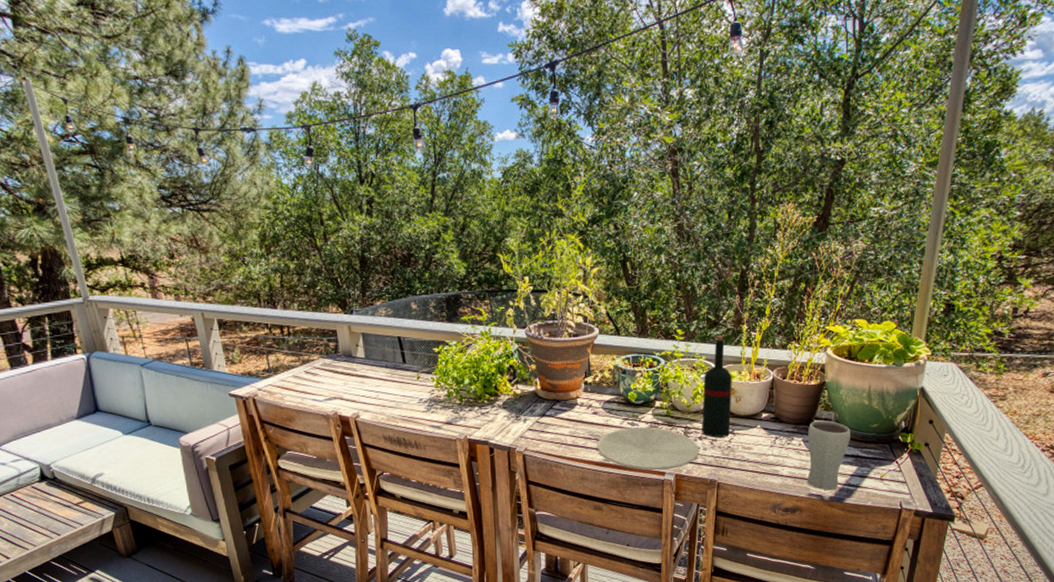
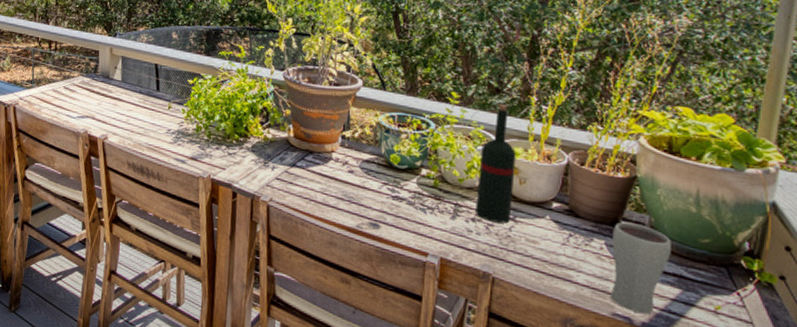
plate: present [597,427,700,471] -> none [349,193,472,251]

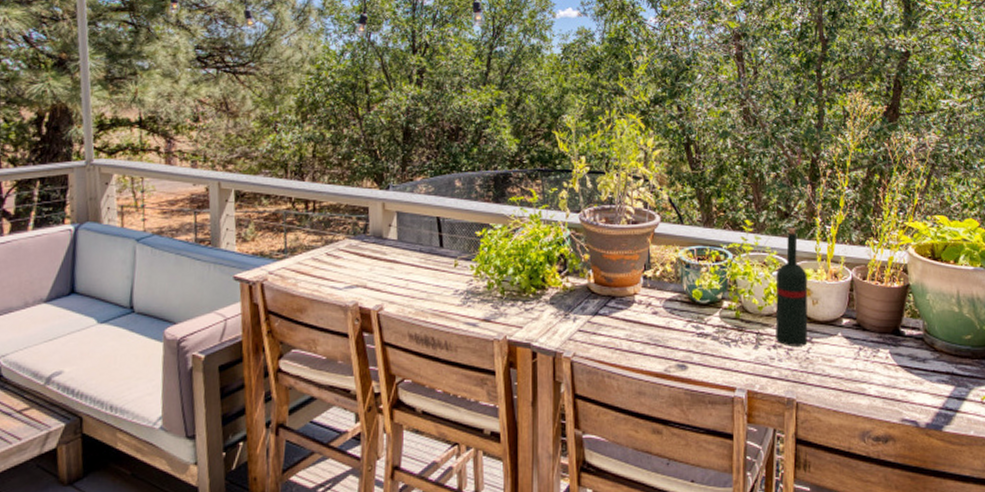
drinking glass: present [611,222,671,314] -> none [895,329,943,414]

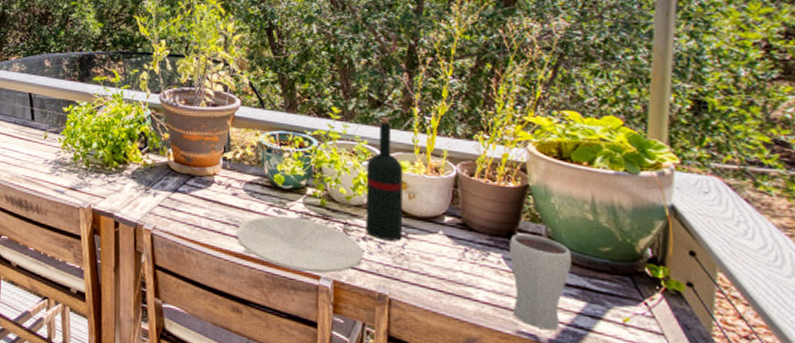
plate: none [656,331,774,385] -> present [236,215,364,274]
drinking glass: none [895,329,943,414] -> present [509,233,572,330]

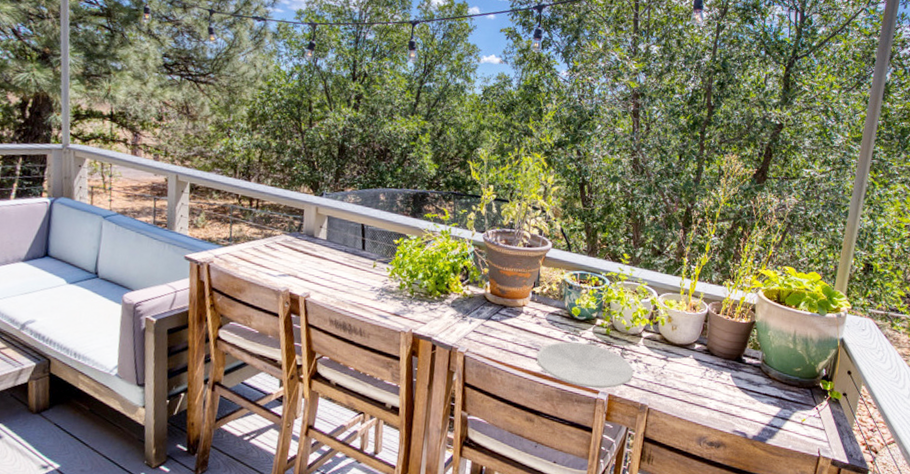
wine bottle: present [365,117,404,241] -> none [637,264,671,363]
drinking glass: present [509,233,572,330] -> none [733,358,776,429]

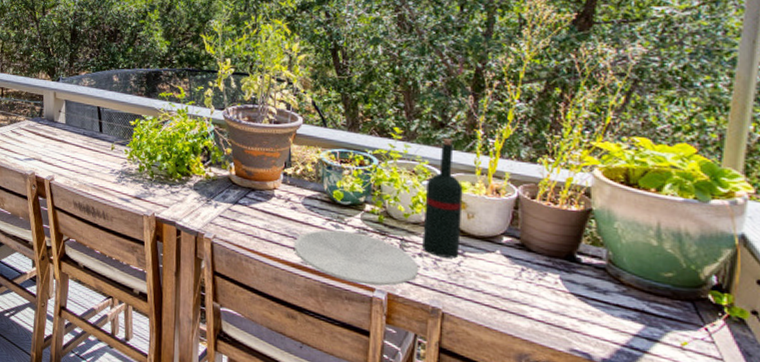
wine bottle: none [637,264,671,363] -> present [422,139,463,259]

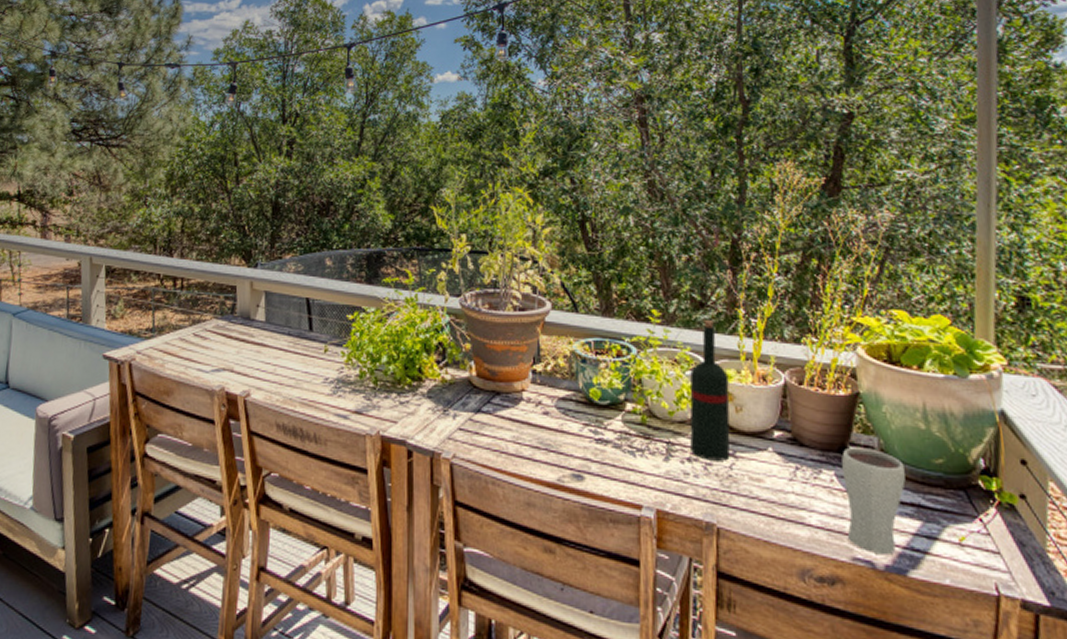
plate: present [293,229,419,286] -> none [548,437,689,502]
drinking glass: none [568,256,631,350] -> present [842,447,906,554]

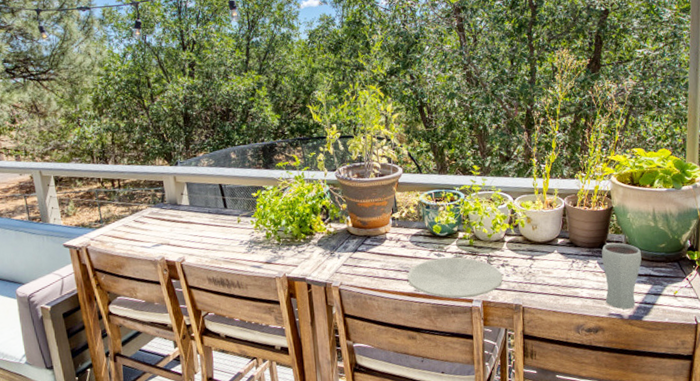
plate: none [548,437,689,502] -> present [407,257,503,299]
wine bottle: present [689,320,731,461] -> none [501,169,530,264]

